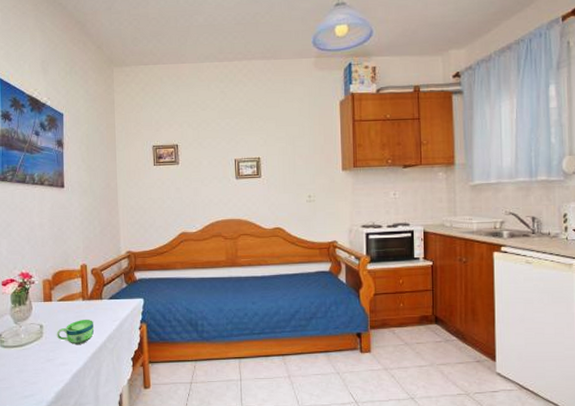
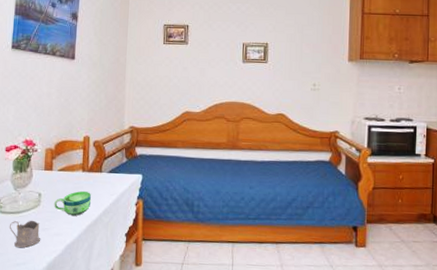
tea glass holder: none [13,352,46,380] -> present [9,220,40,248]

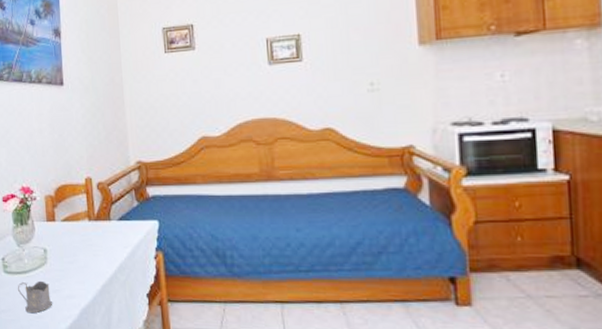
cup: present [53,191,91,216] -> none [61,244,103,274]

